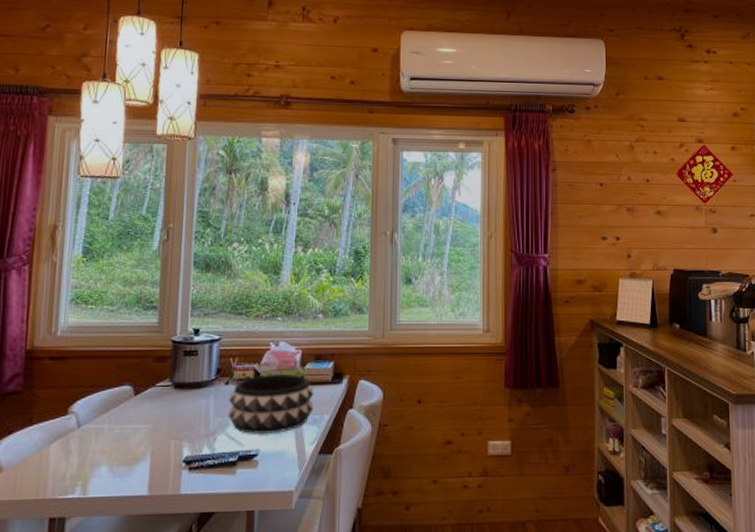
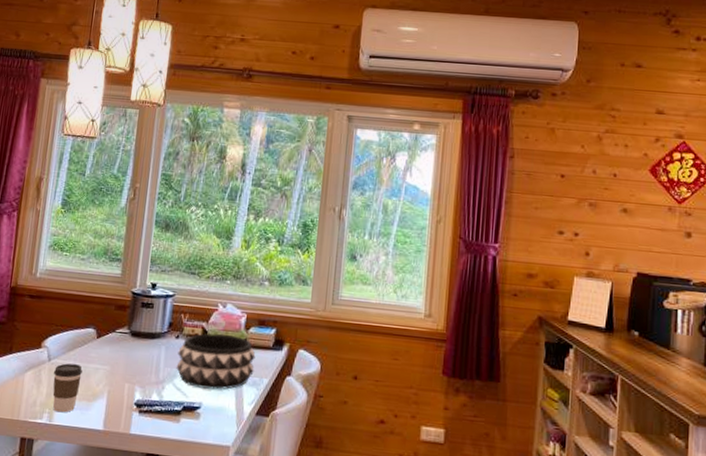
coffee cup: none [85,427,119,483] -> present [52,363,82,413]

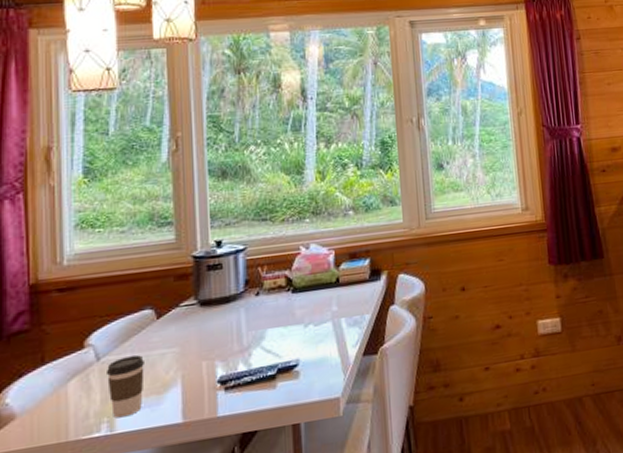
decorative bowl: present [176,333,256,390] -> none [261,276,353,344]

